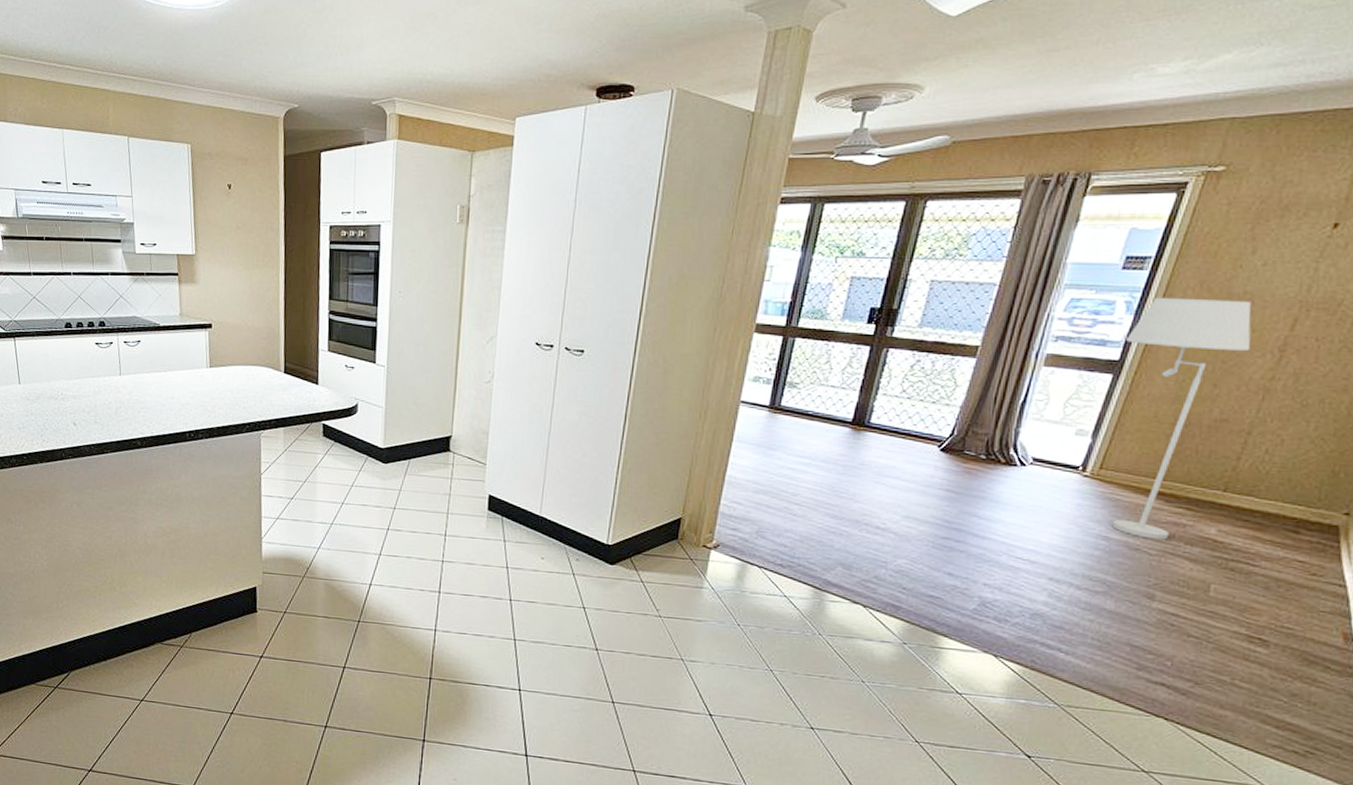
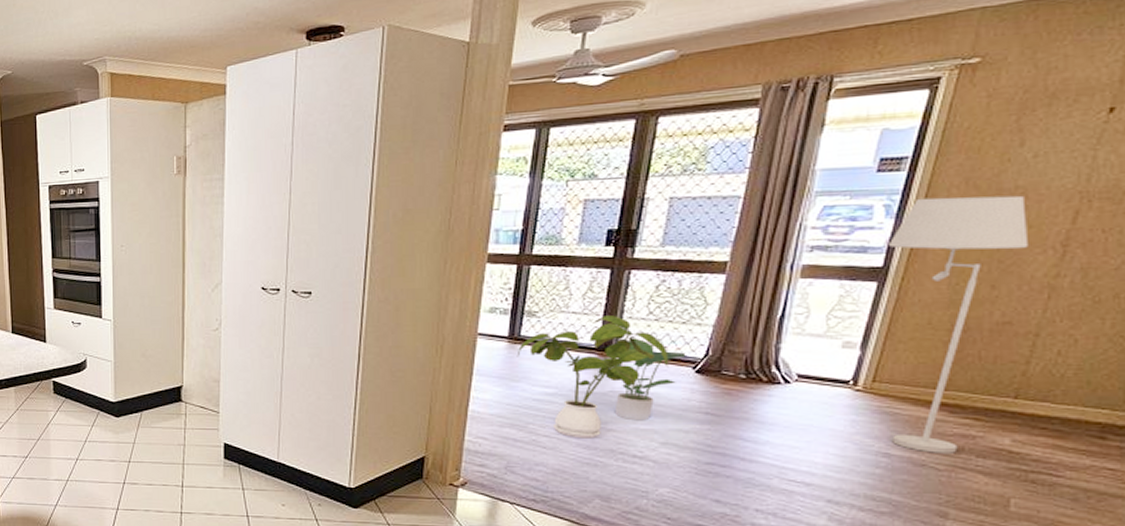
house plant: none [775,391,917,509] -> present [516,315,669,439]
potted plant: none [862,414,933,495] -> present [614,338,686,421]

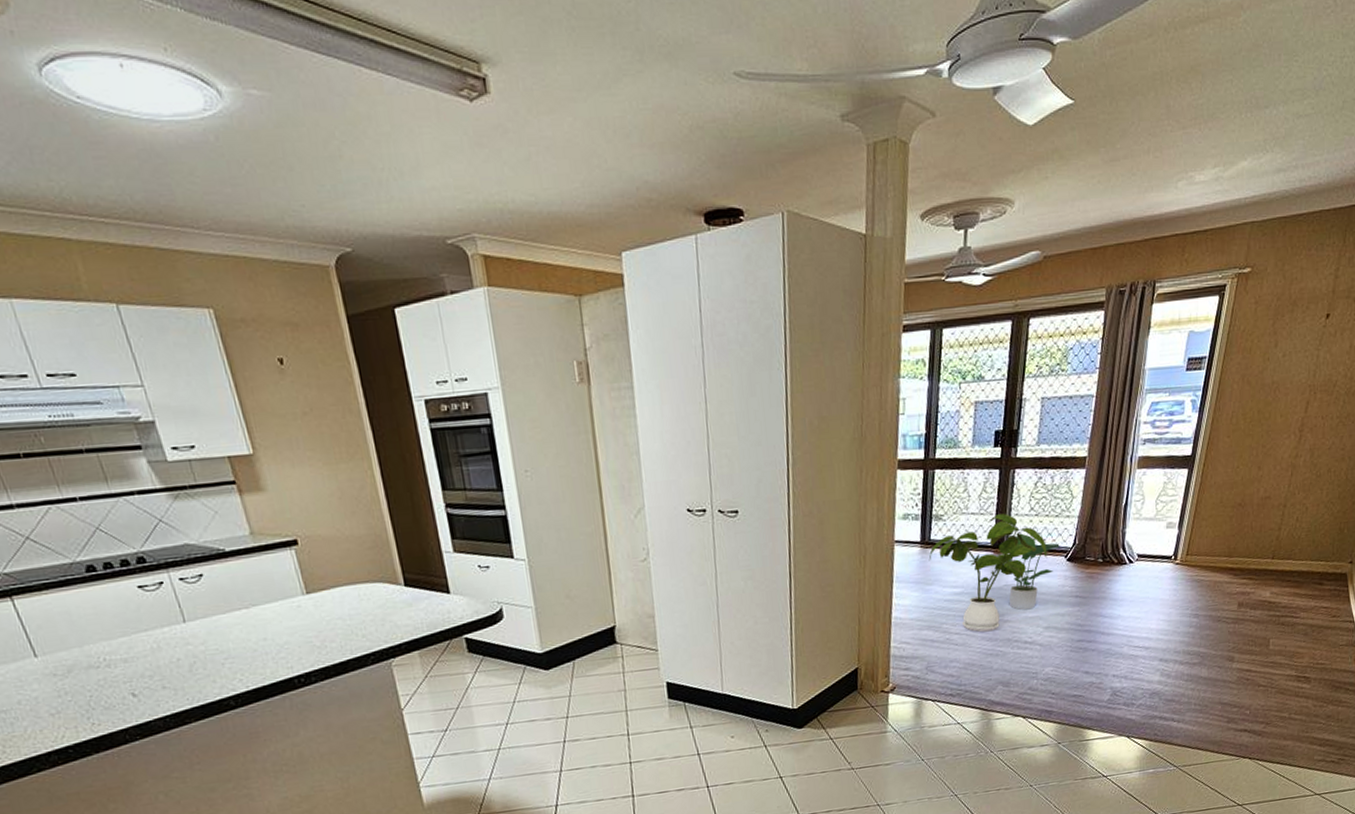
floor lamp: present [889,195,1028,453] -> none [1195,389,1279,610]

